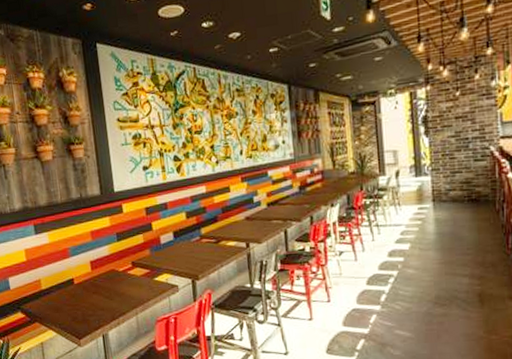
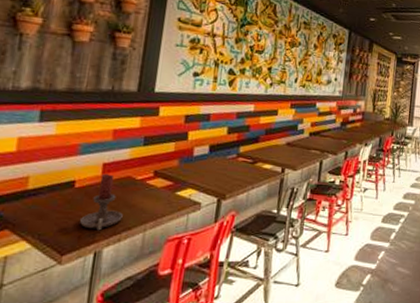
candle holder: none [85,269,117,318] -> present [80,173,123,231]

